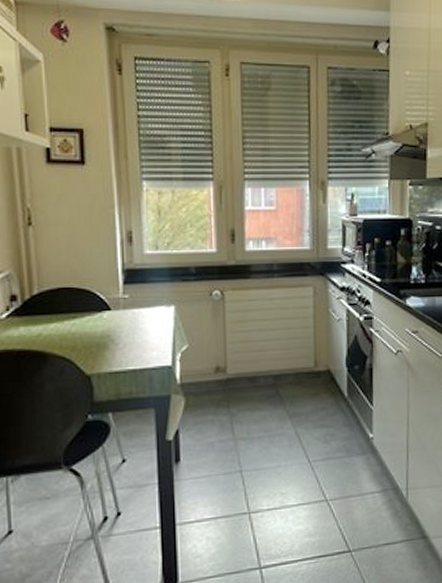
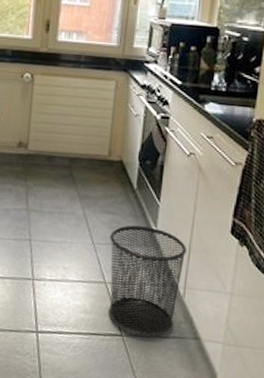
waste bin: none [326,433,405,548] -> present [109,225,187,338]

